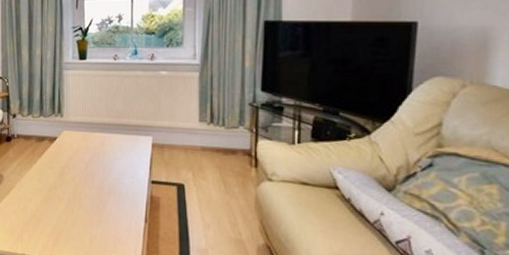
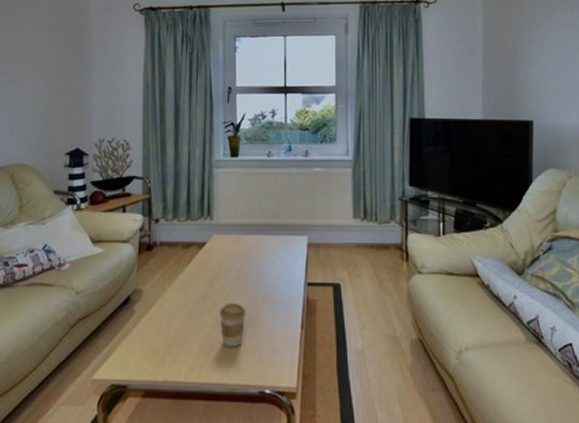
coffee cup: none [69,193,94,233] -> present [219,304,247,348]

